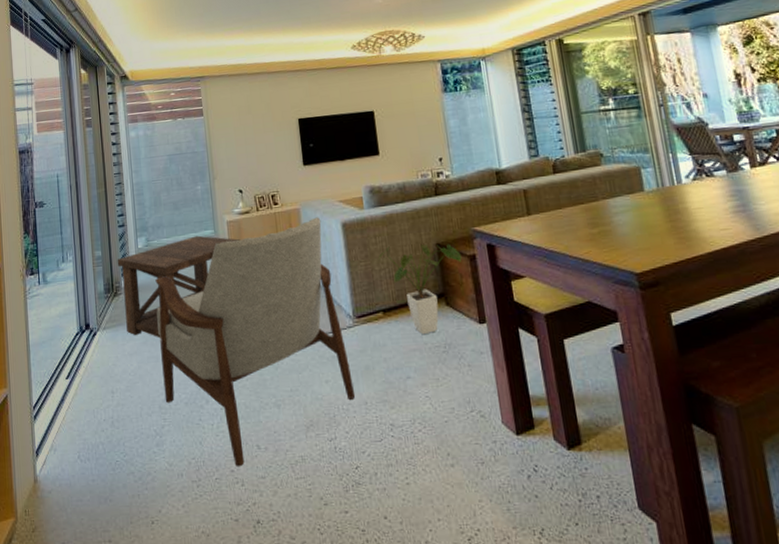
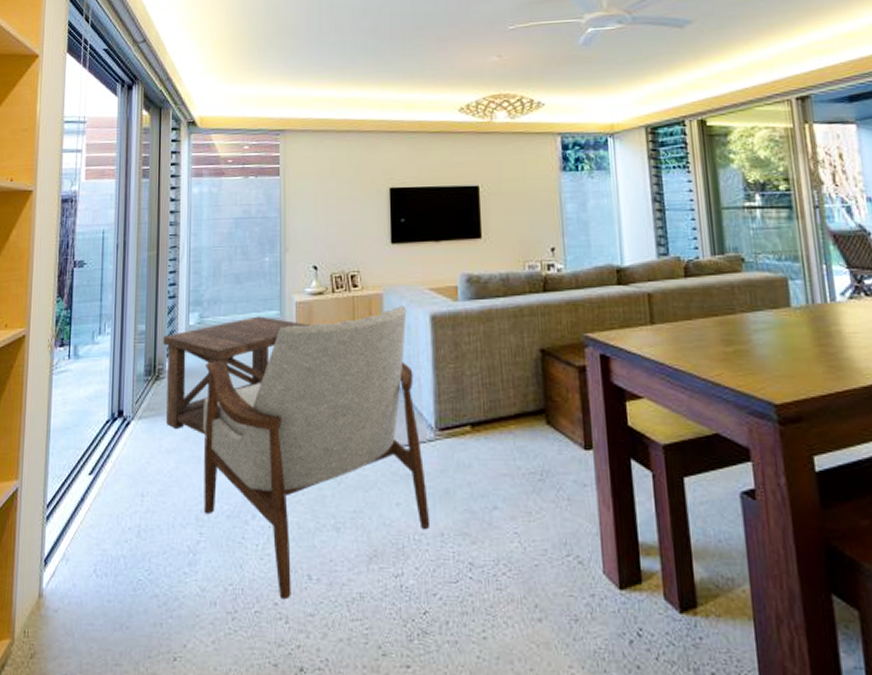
house plant: present [378,244,462,335] -> none [470,348,570,458]

